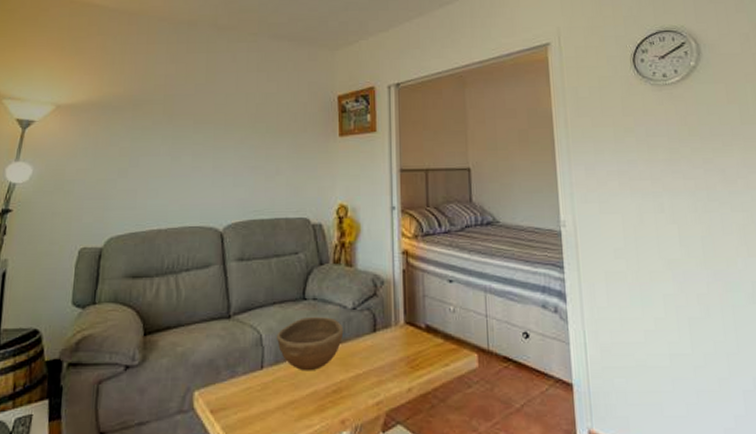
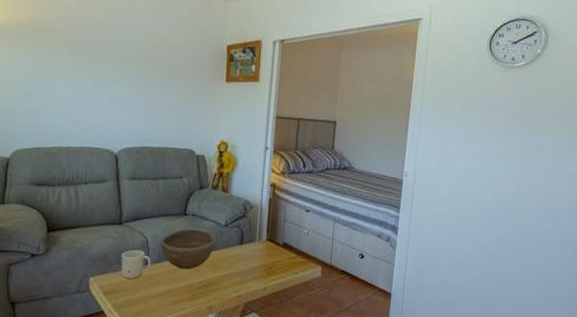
mug: none [230,349,267,389] -> present [120,249,151,279]

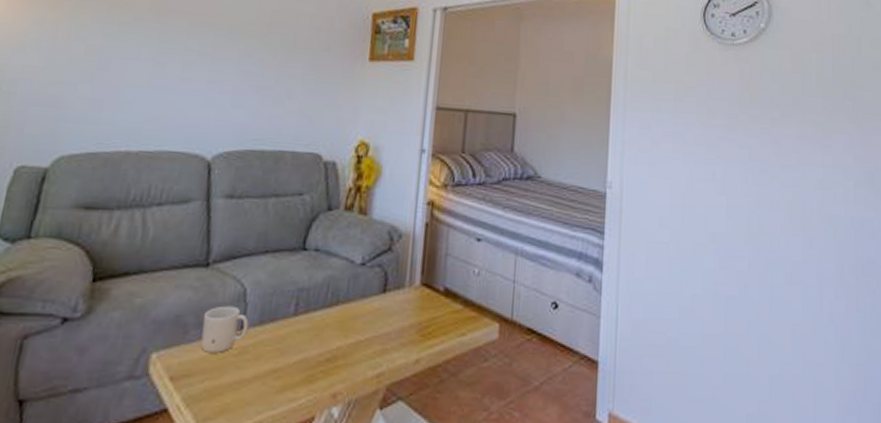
bowl: present [160,228,217,270] -> none [264,270,348,335]

